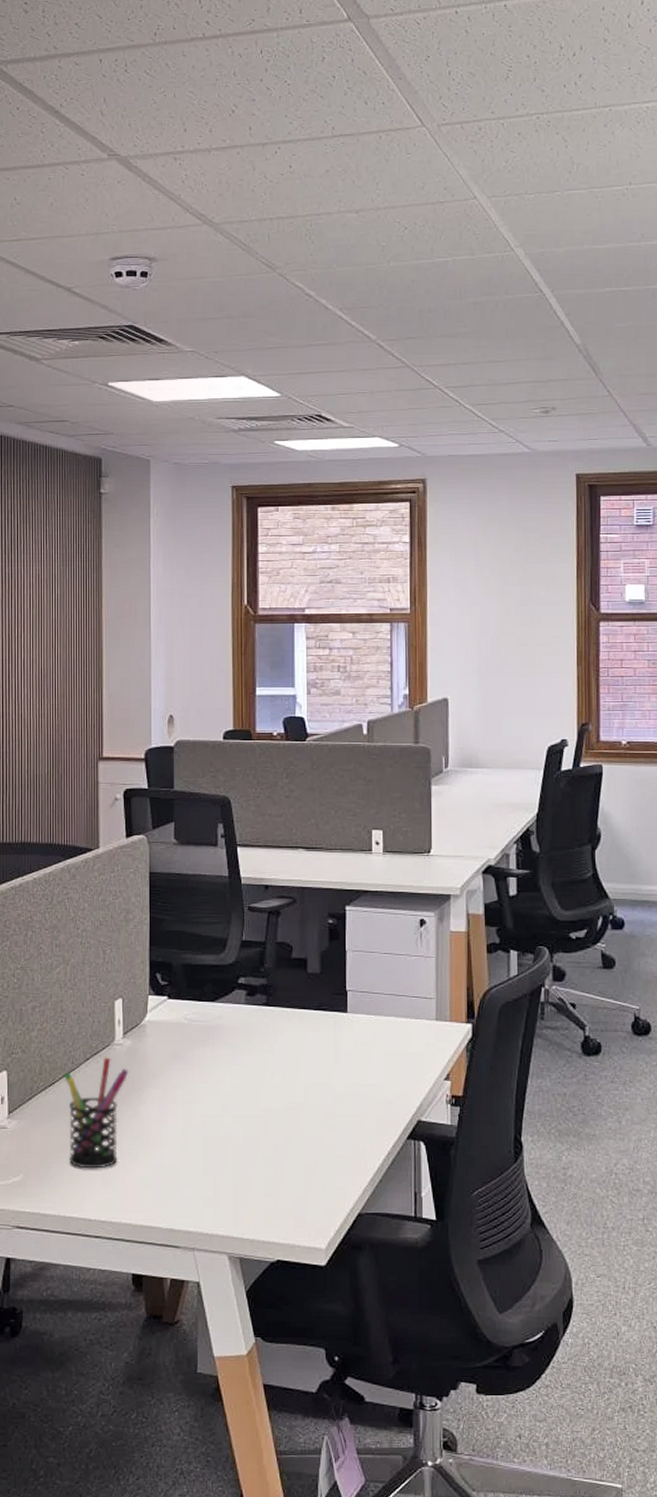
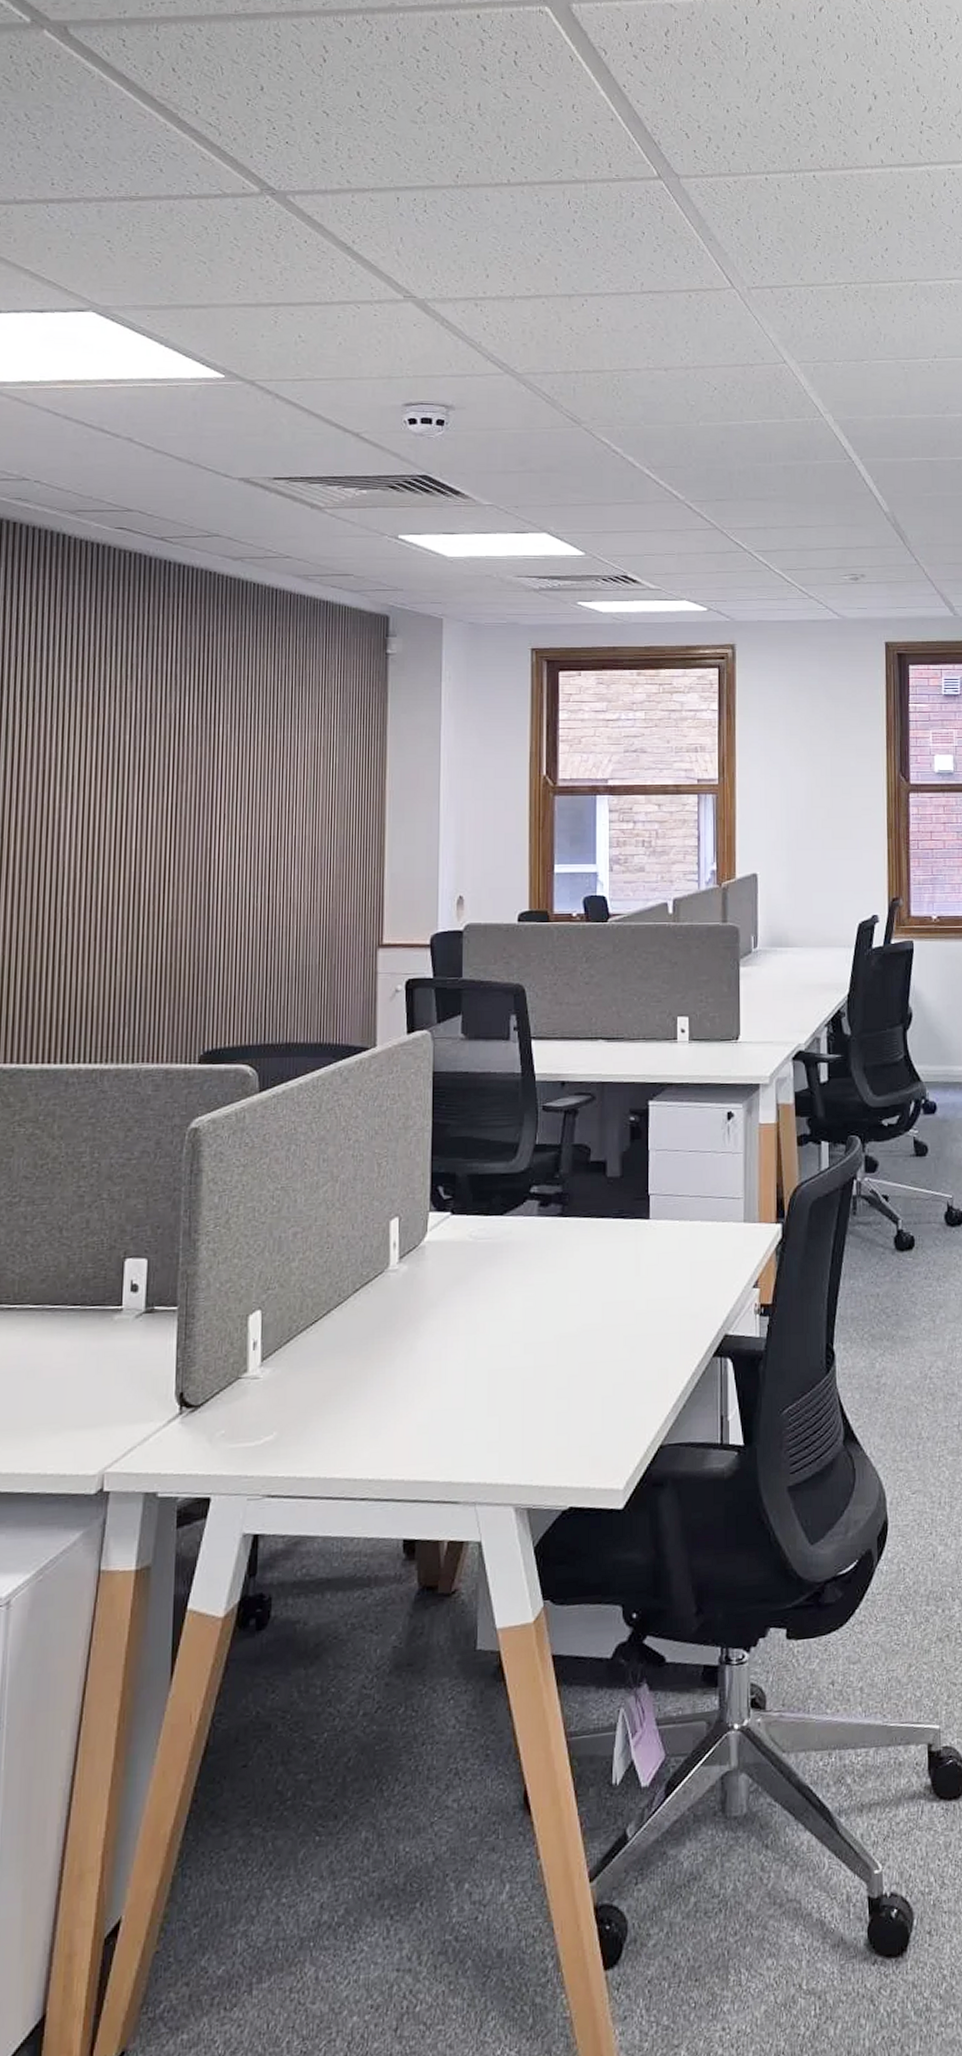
pen holder: present [64,1057,129,1169] -> none [329,1286,404,1420]

